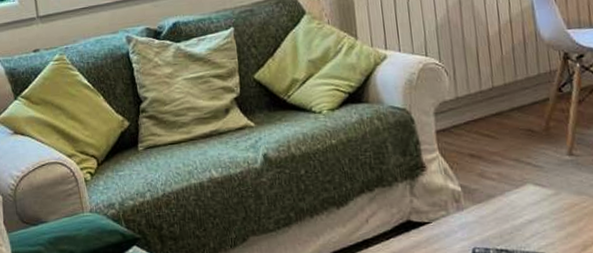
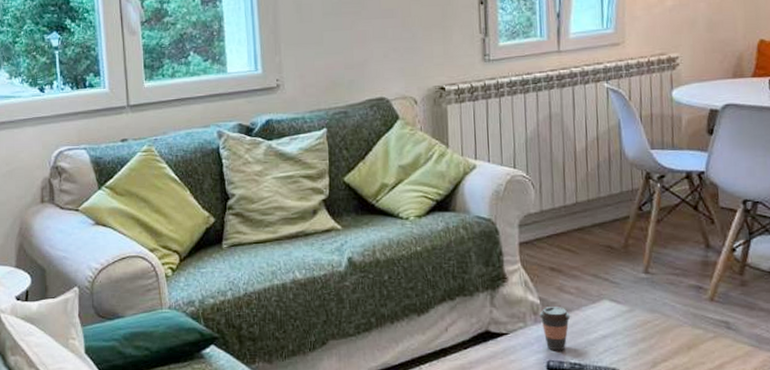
coffee cup: none [461,193,494,238] -> present [539,307,571,351]

